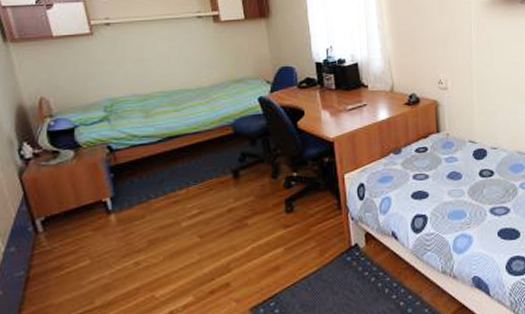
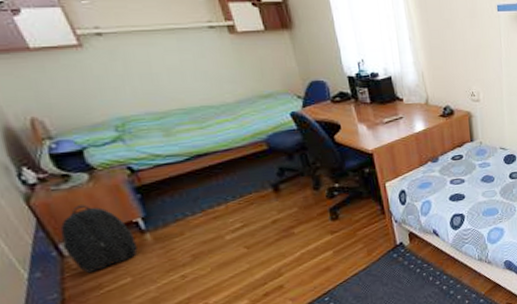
backpack: none [39,181,102,251] -> present [60,205,138,273]

